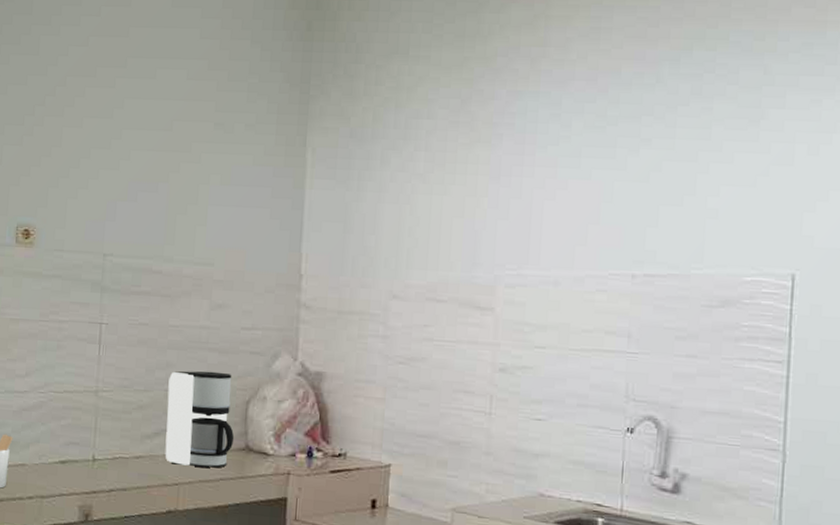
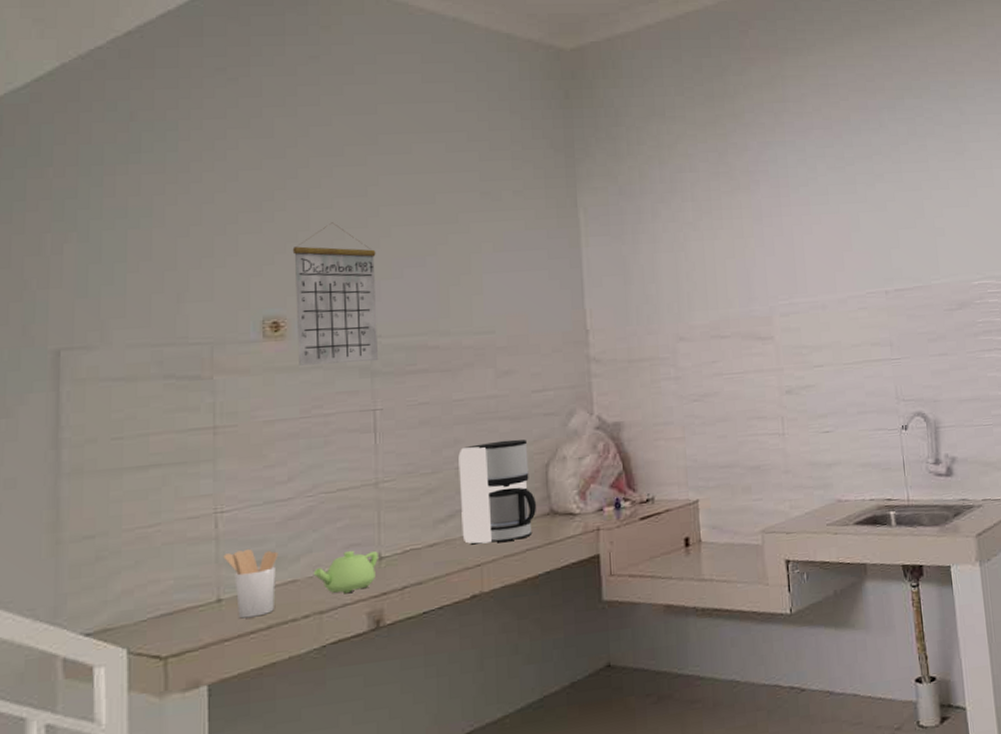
teapot: none [38,447,92,486] -> present [313,550,378,594]
calendar: none [42,141,115,278] -> present [292,222,379,366]

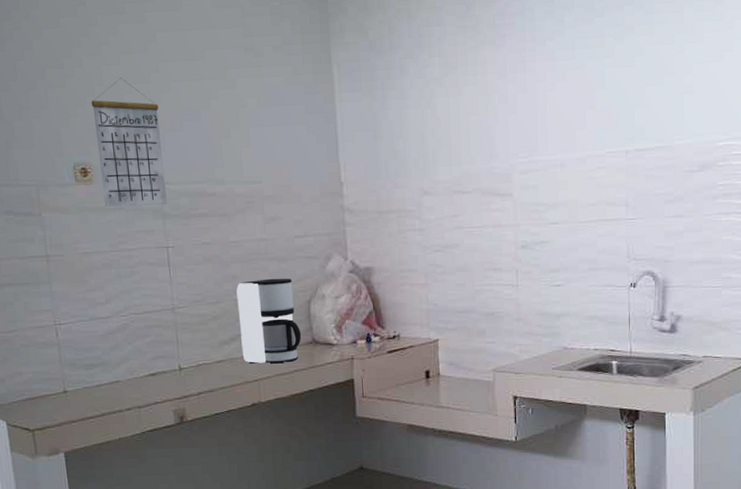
utensil holder: present [223,548,279,619] -> none [65,354,105,407]
teapot: present [313,550,378,594] -> none [131,361,179,395]

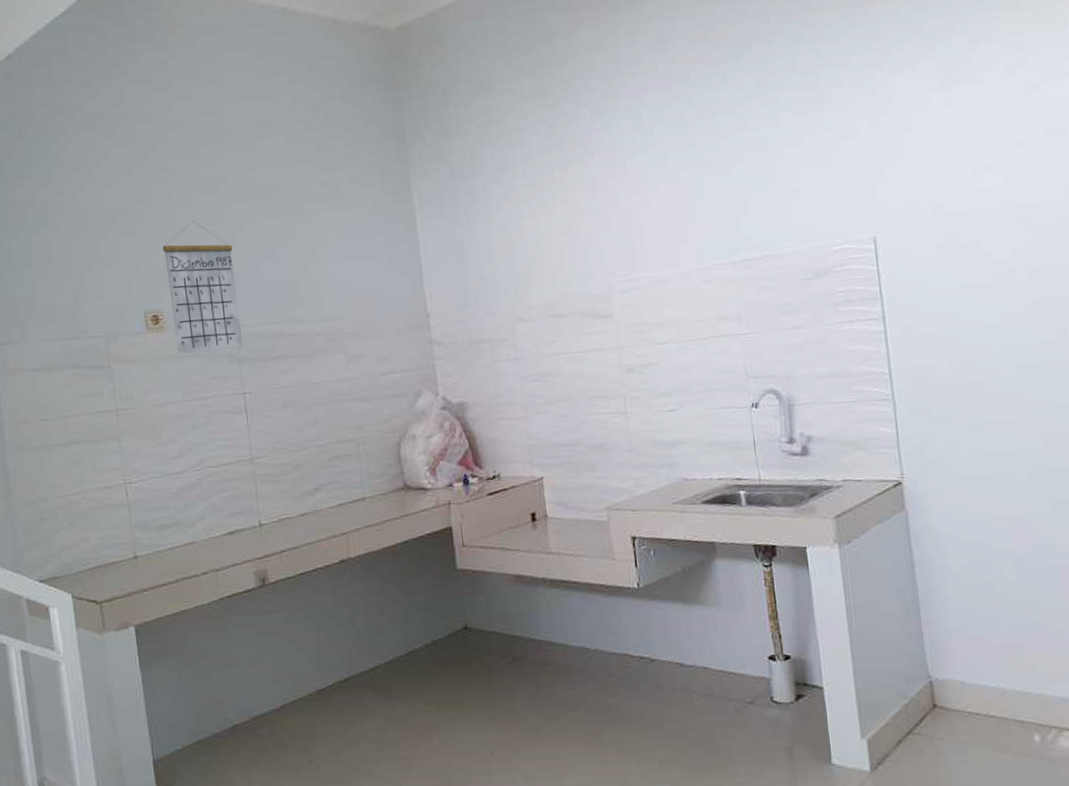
coffee maker: present [236,278,302,364] -> none [319,419,392,515]

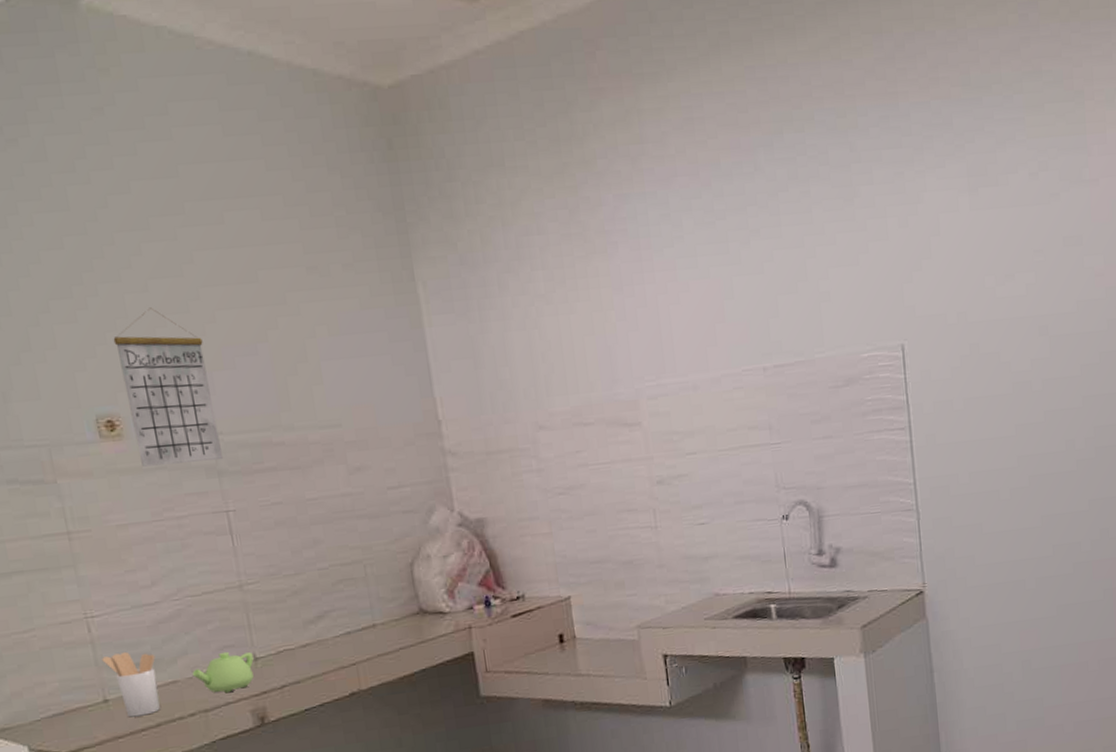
utensil holder: none [135,514,179,573] -> present [102,651,160,718]
teapot: none [207,517,259,555] -> present [192,651,254,694]

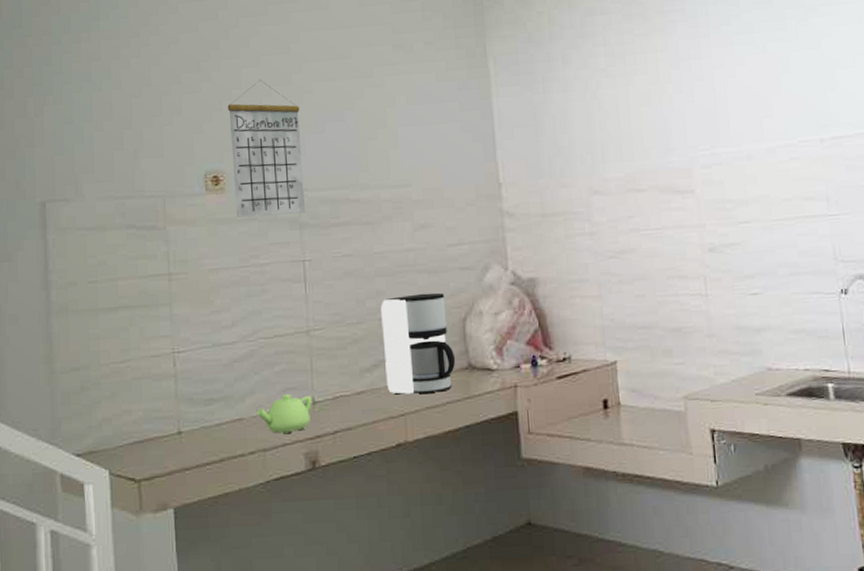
utensil holder: present [102,651,160,718] -> none [181,387,227,451]
coffee maker: none [319,538,406,644] -> present [381,292,456,394]

